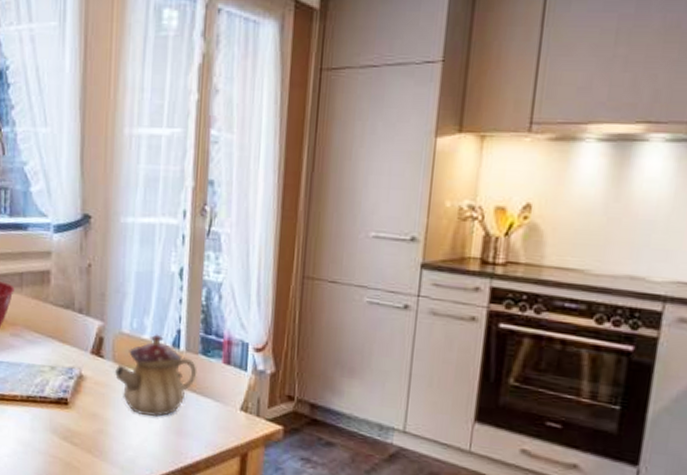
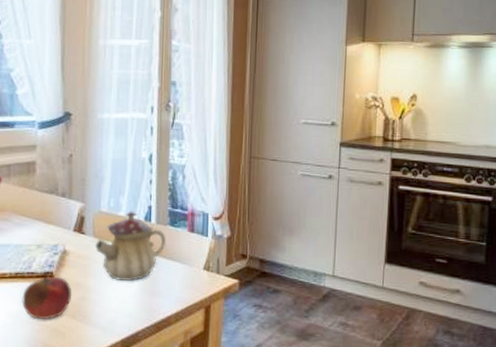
fruit: none [33,400,88,452] -> present [22,274,72,320]

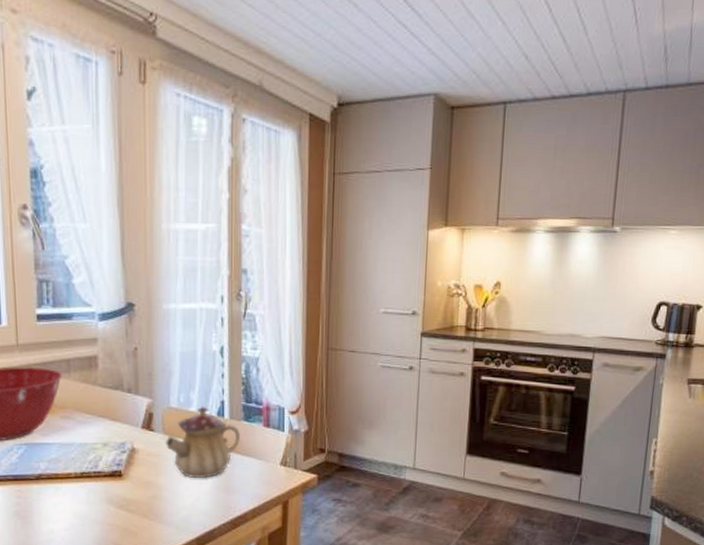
fruit: present [22,274,72,320] -> none [89,473,143,520]

